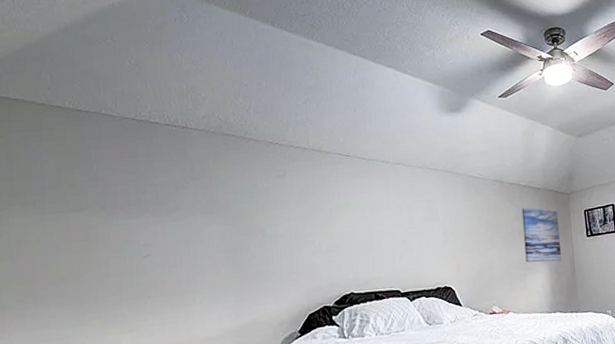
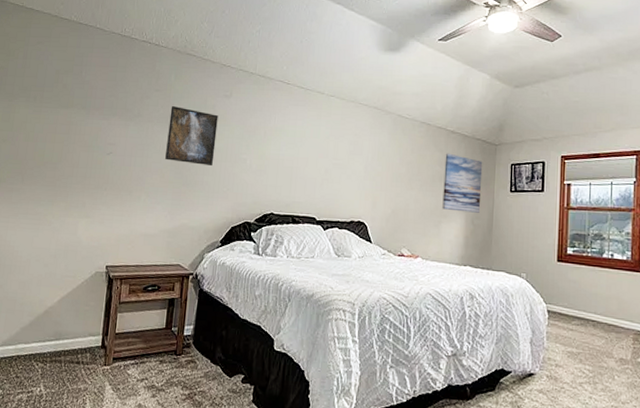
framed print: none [214,194,277,255] -> present [165,106,218,165]

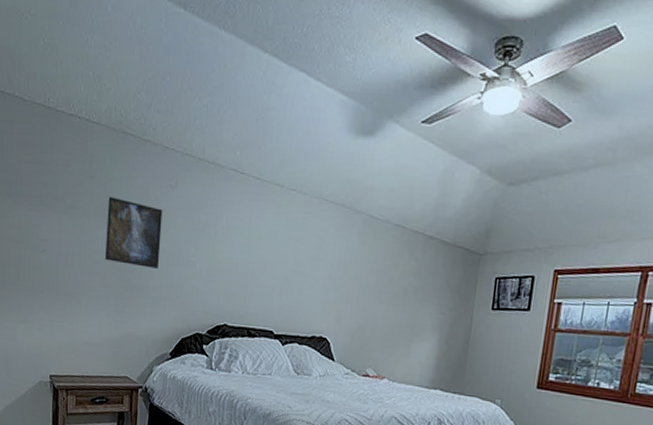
wall art: present [442,153,483,213] -> none [414,262,464,332]

